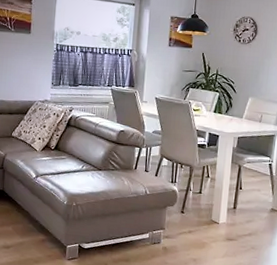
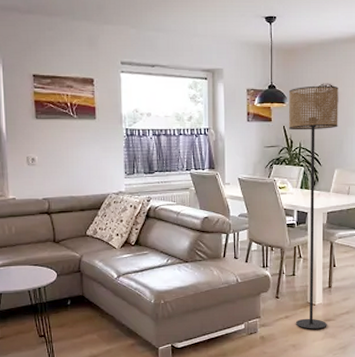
floor lamp: none [198,18,259,247] -> present [288,85,339,329]

